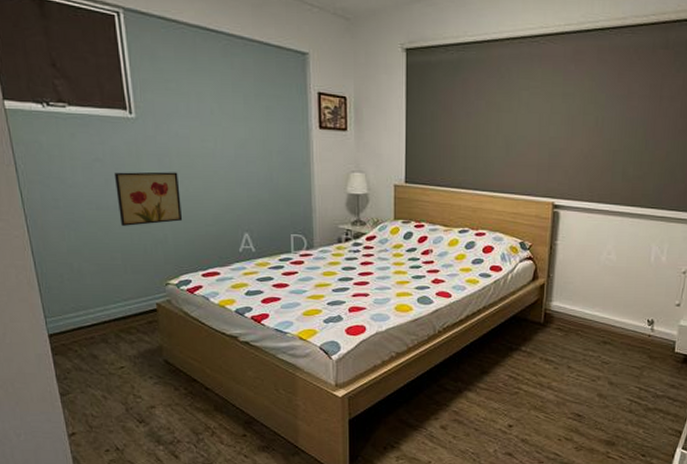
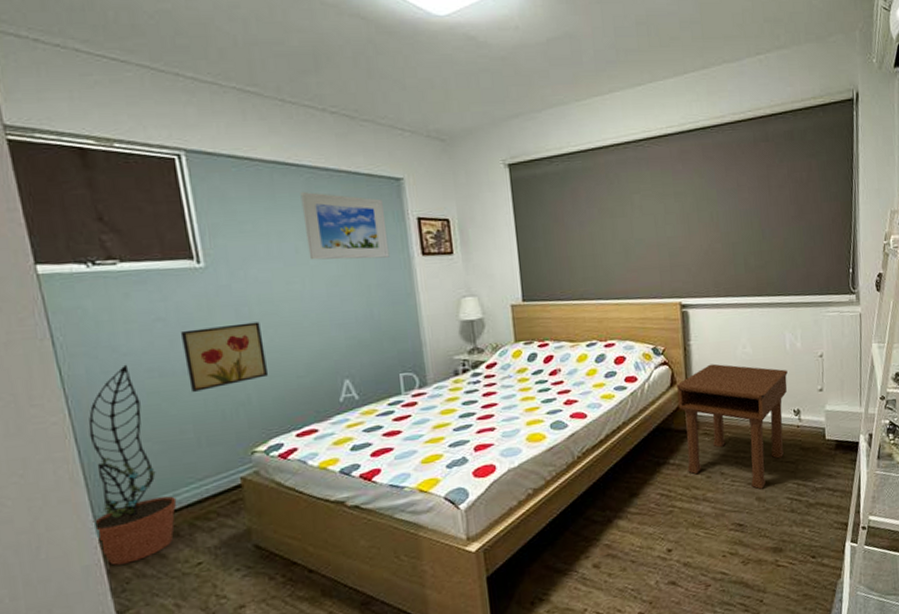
decorative plant: none [42,195,107,358] -> present [88,364,177,566]
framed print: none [218,58,291,127] -> present [300,192,390,260]
nightstand: none [536,265,648,387] -> present [676,363,788,489]

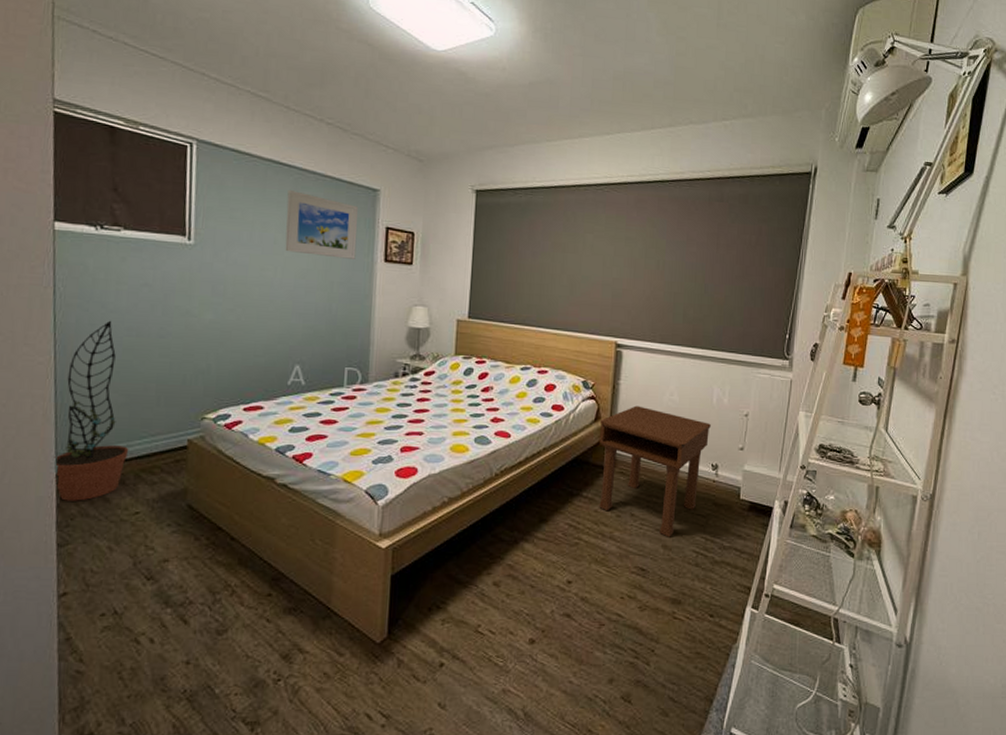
wall art: present [181,321,268,392] -> none [160,298,231,355]

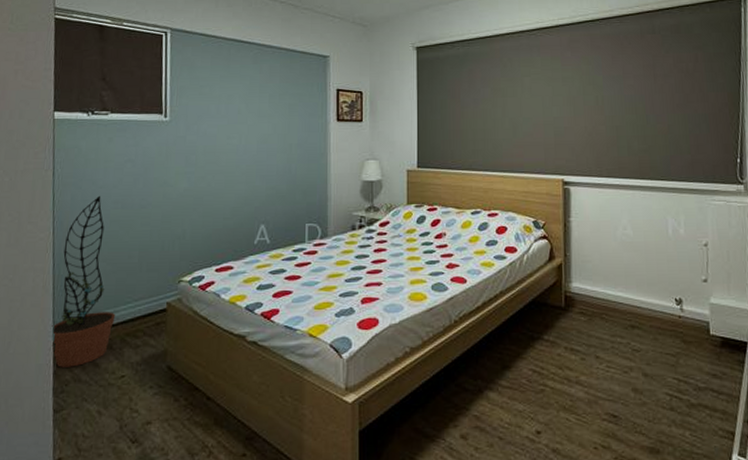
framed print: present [285,190,358,259] -> none [248,64,311,122]
nightstand: present [598,405,711,537] -> none [554,242,670,380]

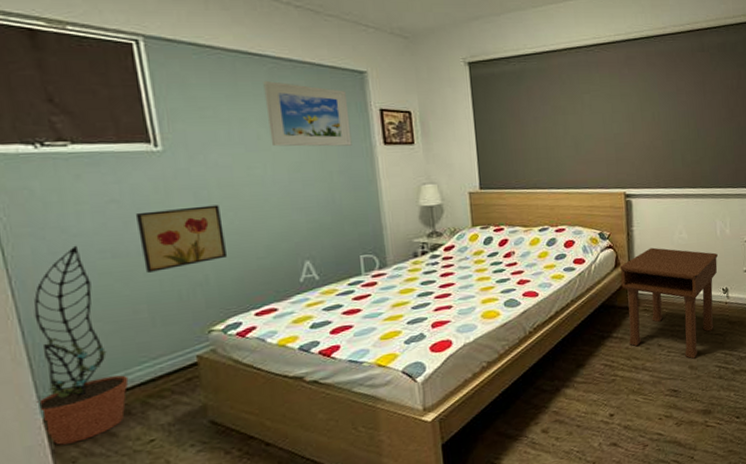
wall art: none [142,168,203,223] -> present [136,205,226,273]
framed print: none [248,64,311,122] -> present [263,81,352,147]
nightstand: none [554,242,670,380] -> present [619,247,718,359]

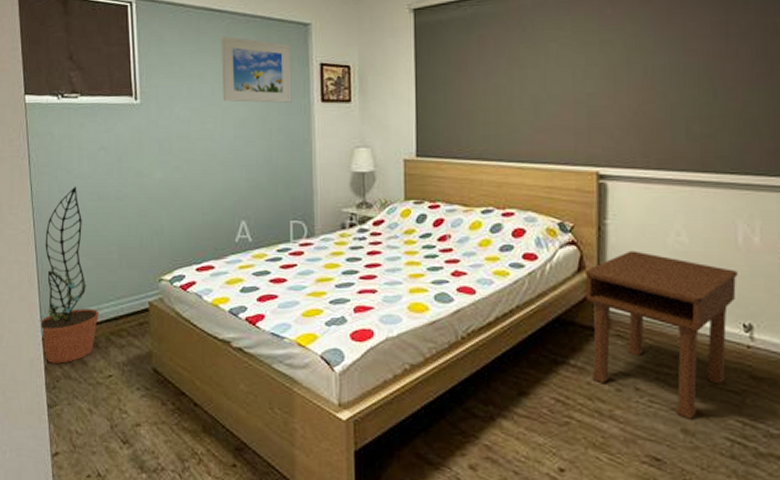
wall art: present [136,205,226,273] -> none [117,157,179,217]

